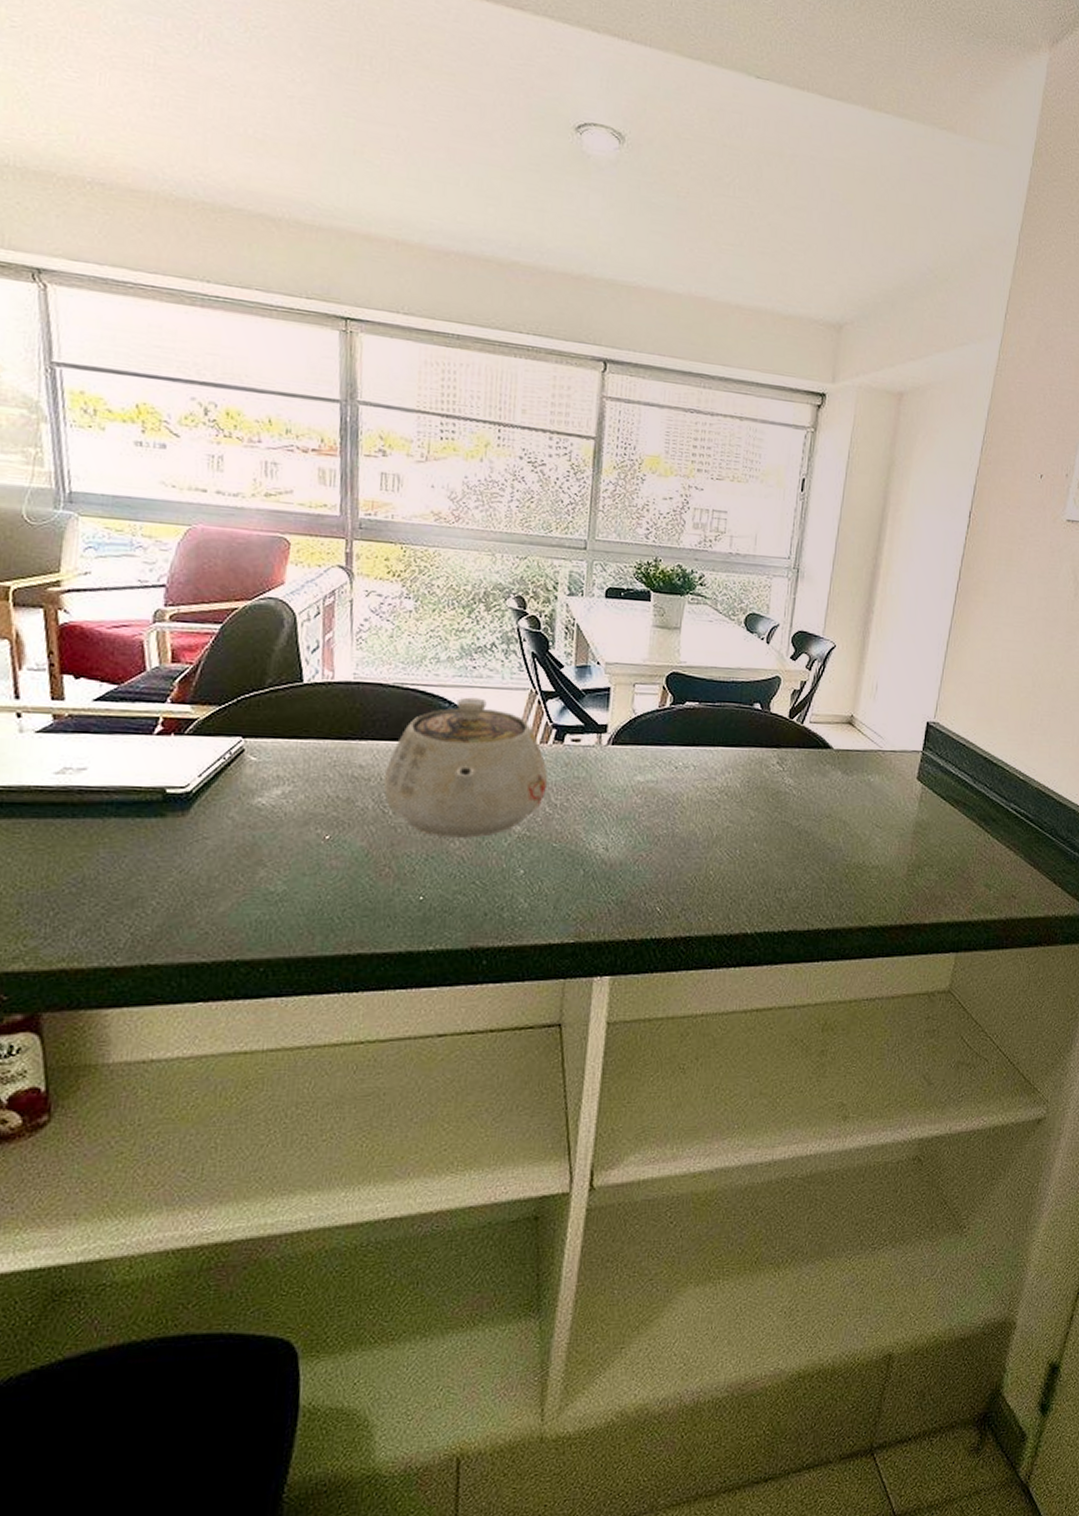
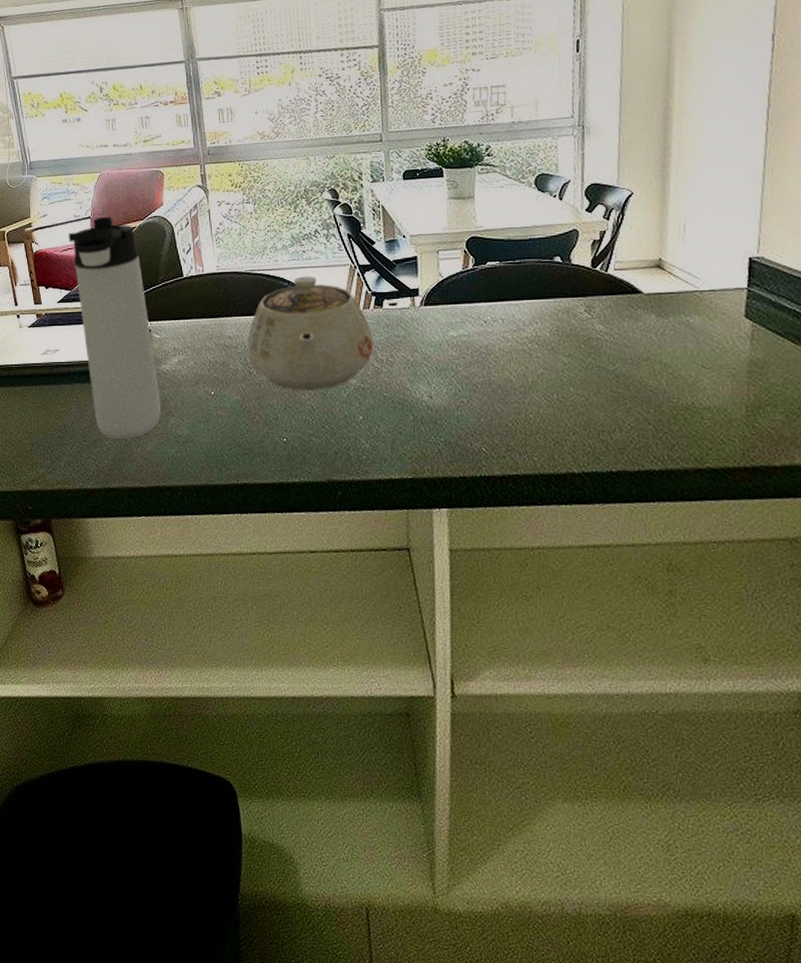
thermos bottle: none [124,587,248,897] -> present [68,216,161,439]

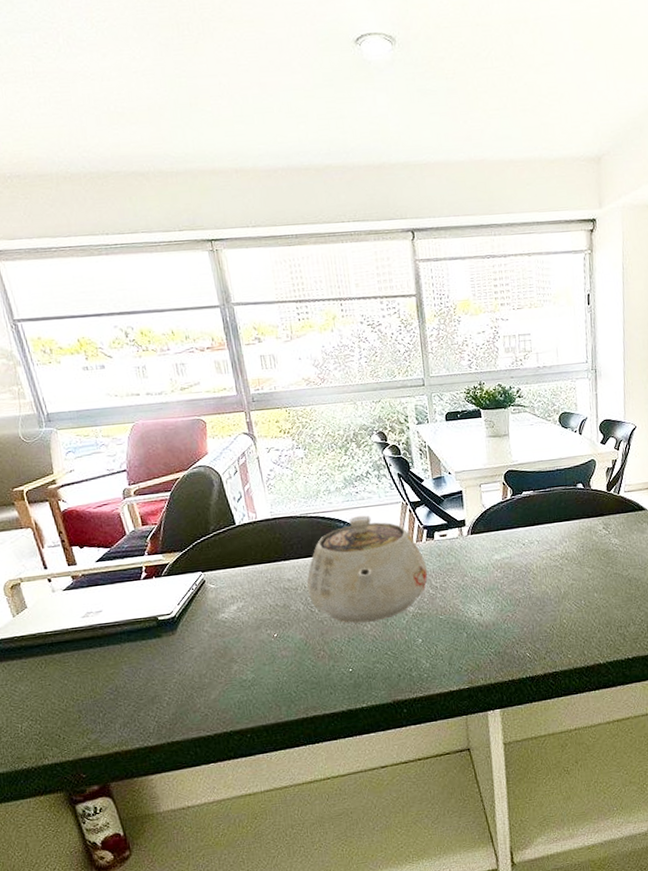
thermos bottle: present [68,216,161,439] -> none [102,468,223,693]

